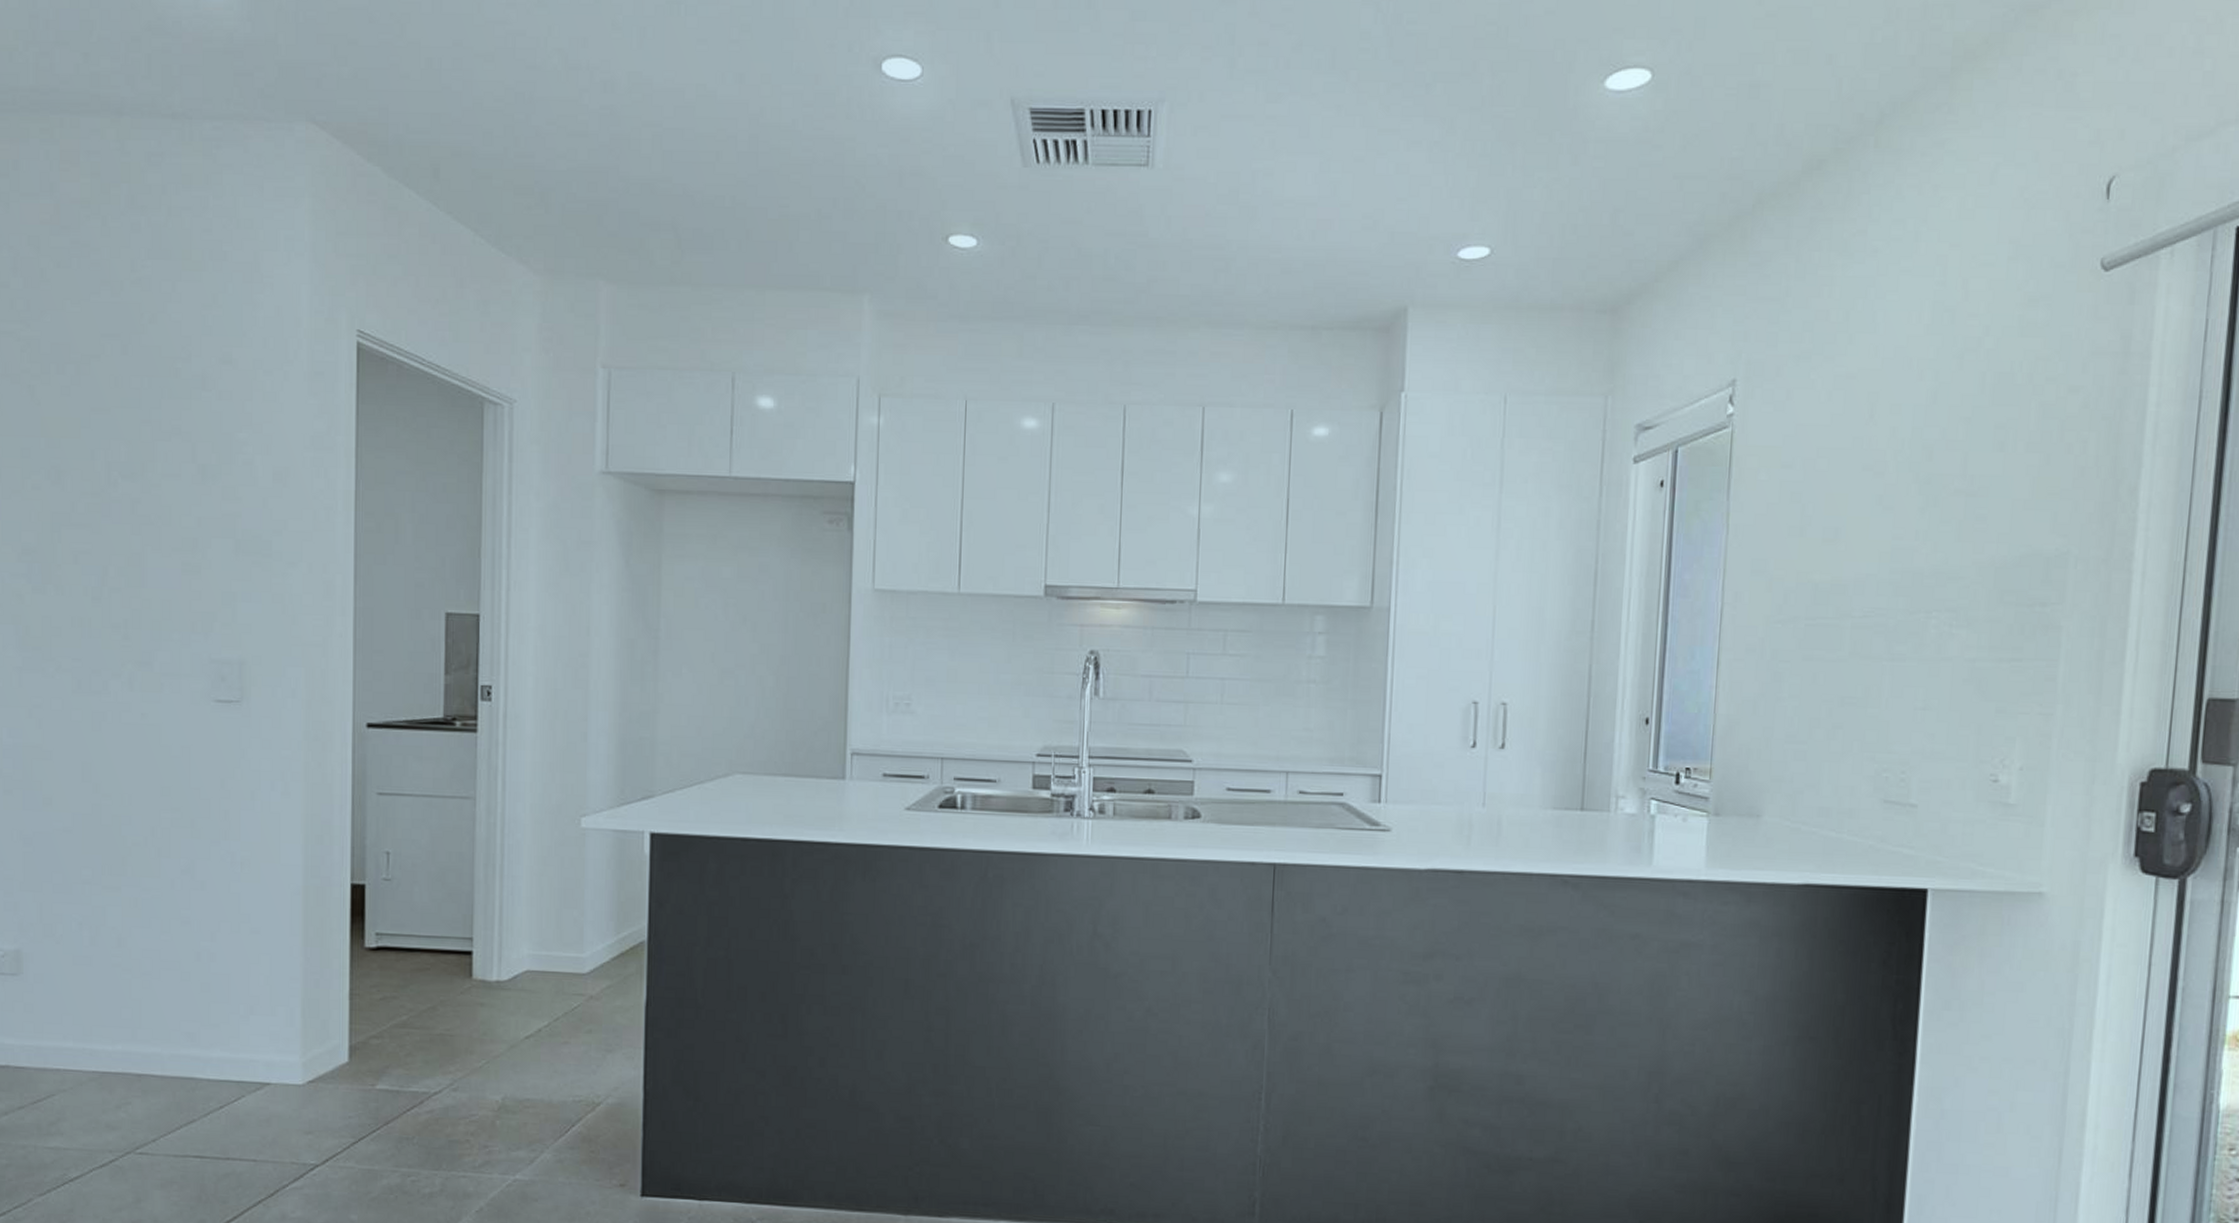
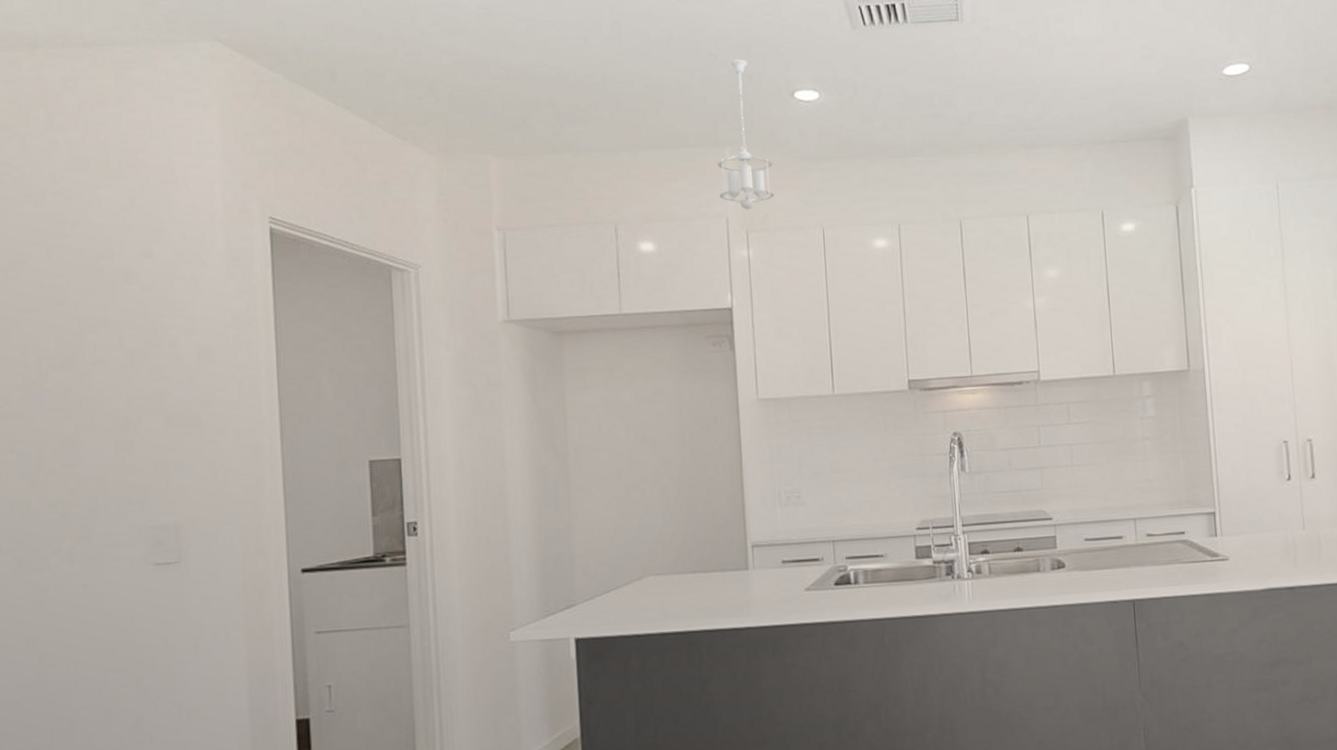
pendant light: none [852,192,916,372] -> present [718,59,774,211]

